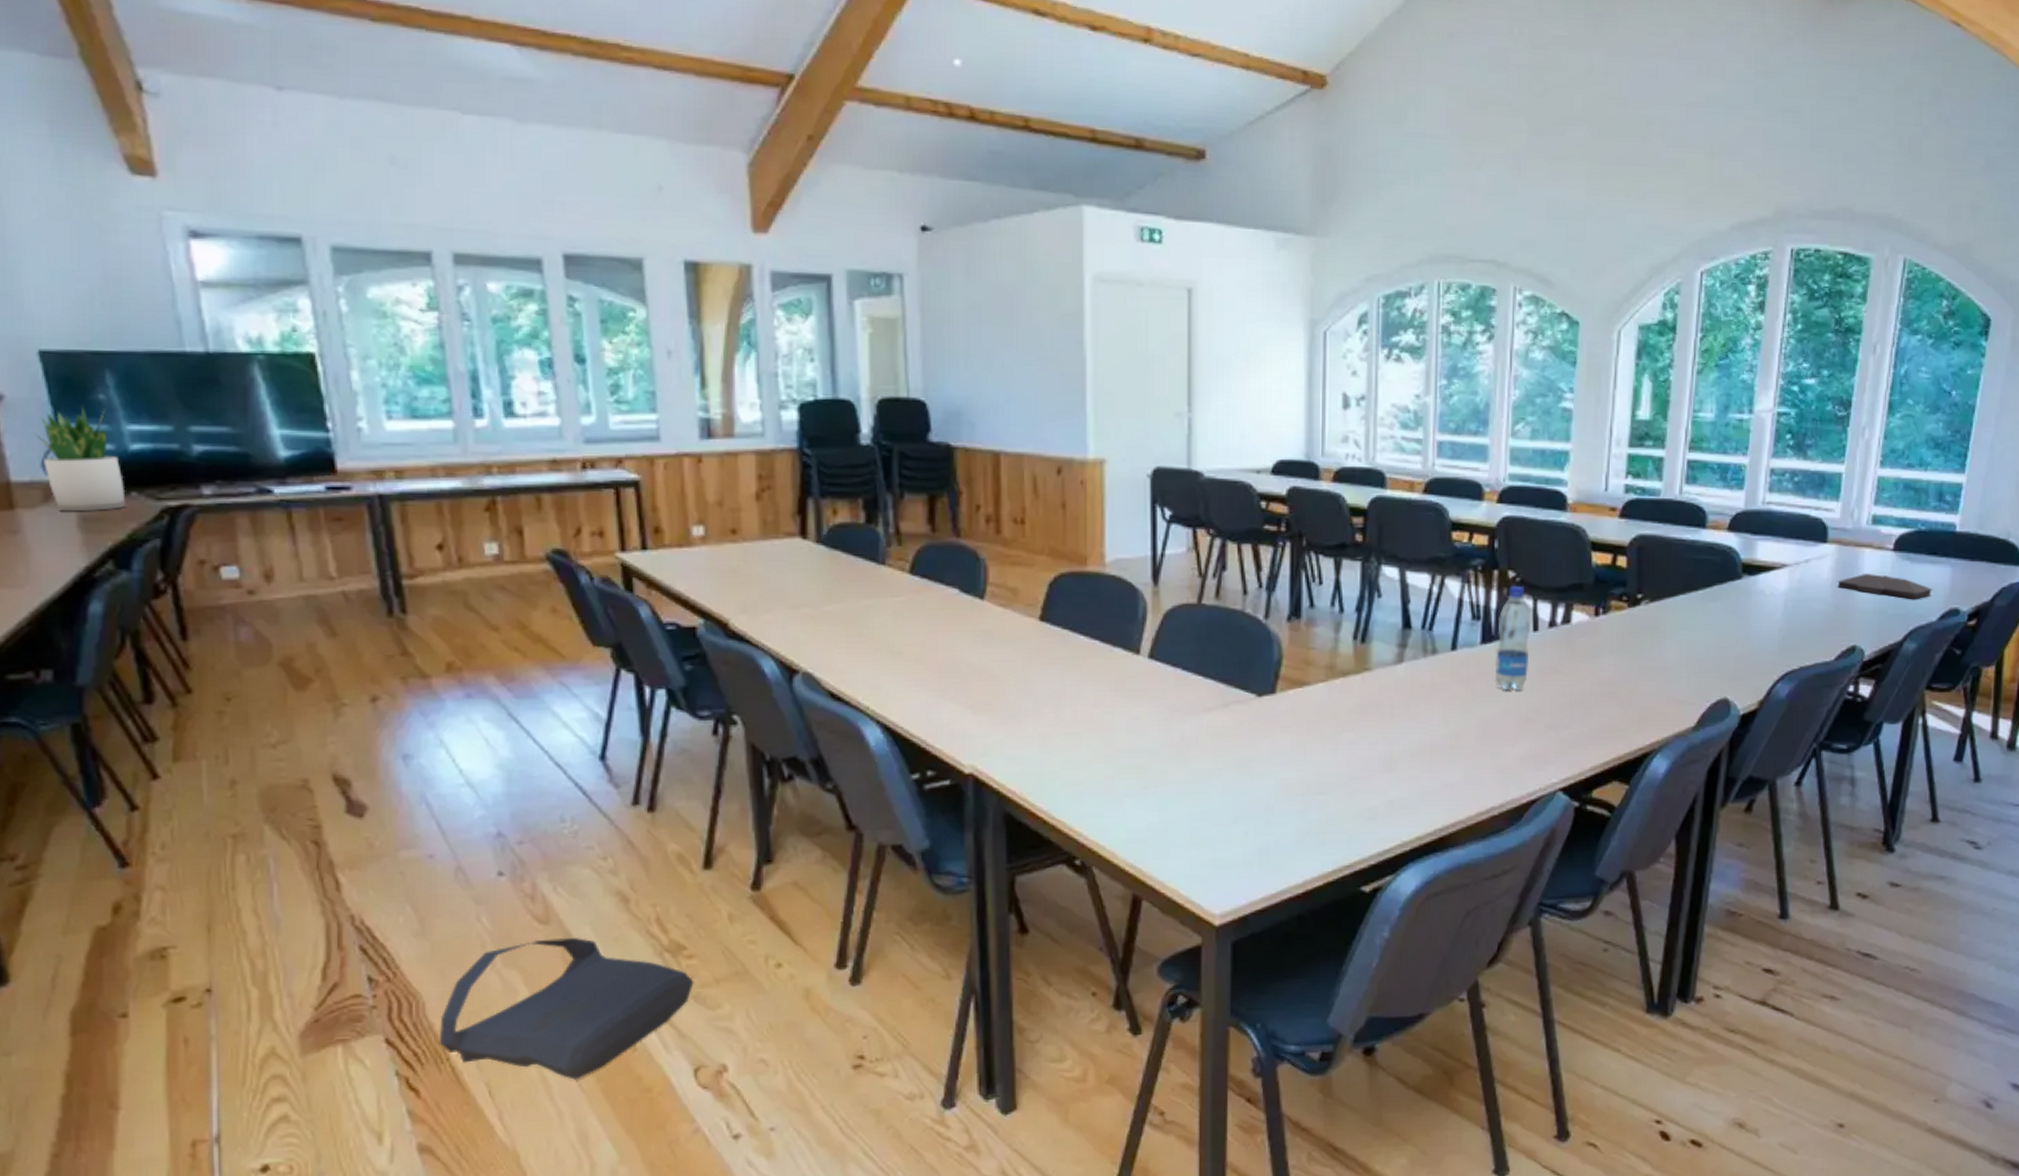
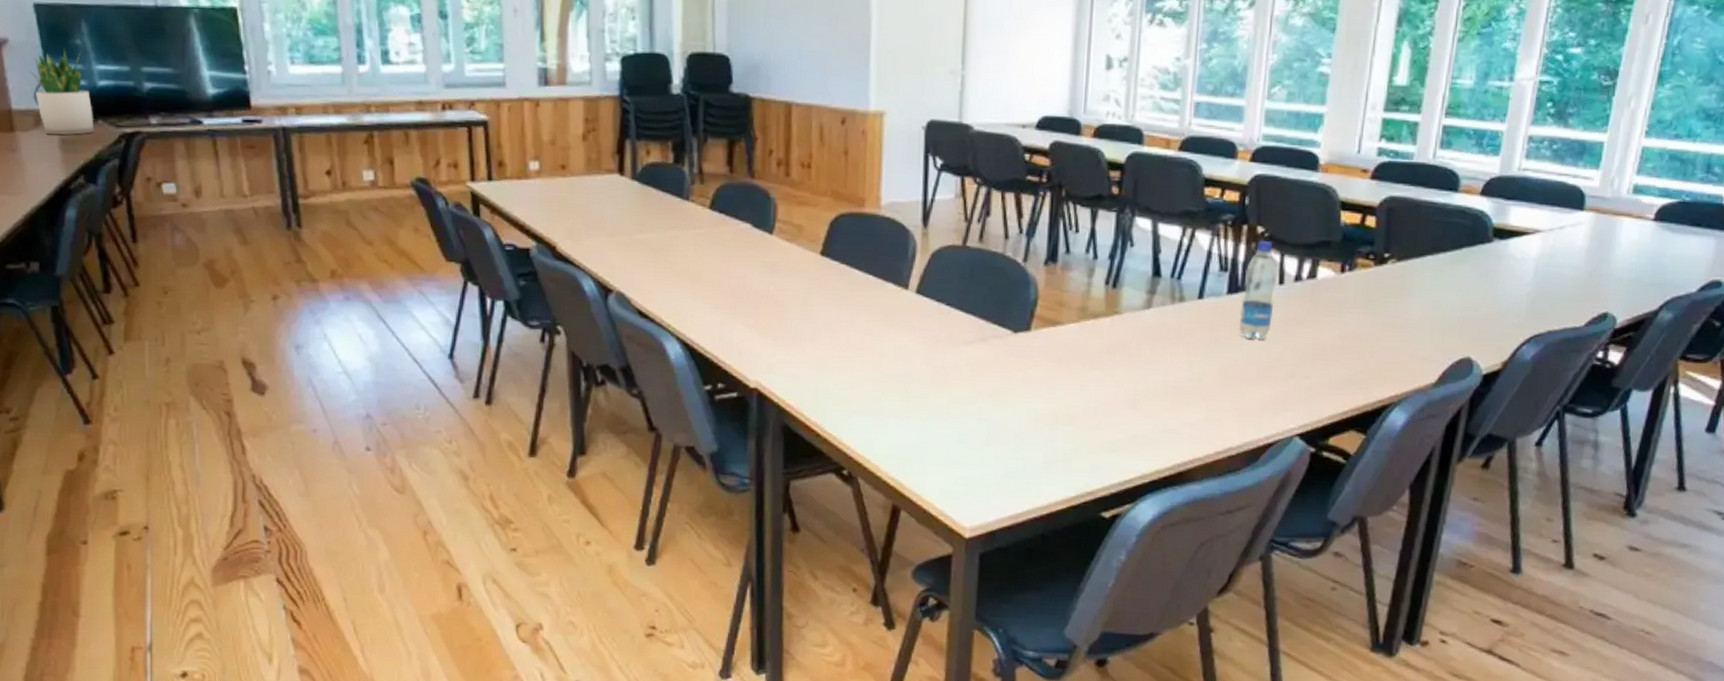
bag: present [438,937,694,1080] -> none [317,505,518,625]
papers: present [1837,573,1933,600] -> none [1592,241,1695,271]

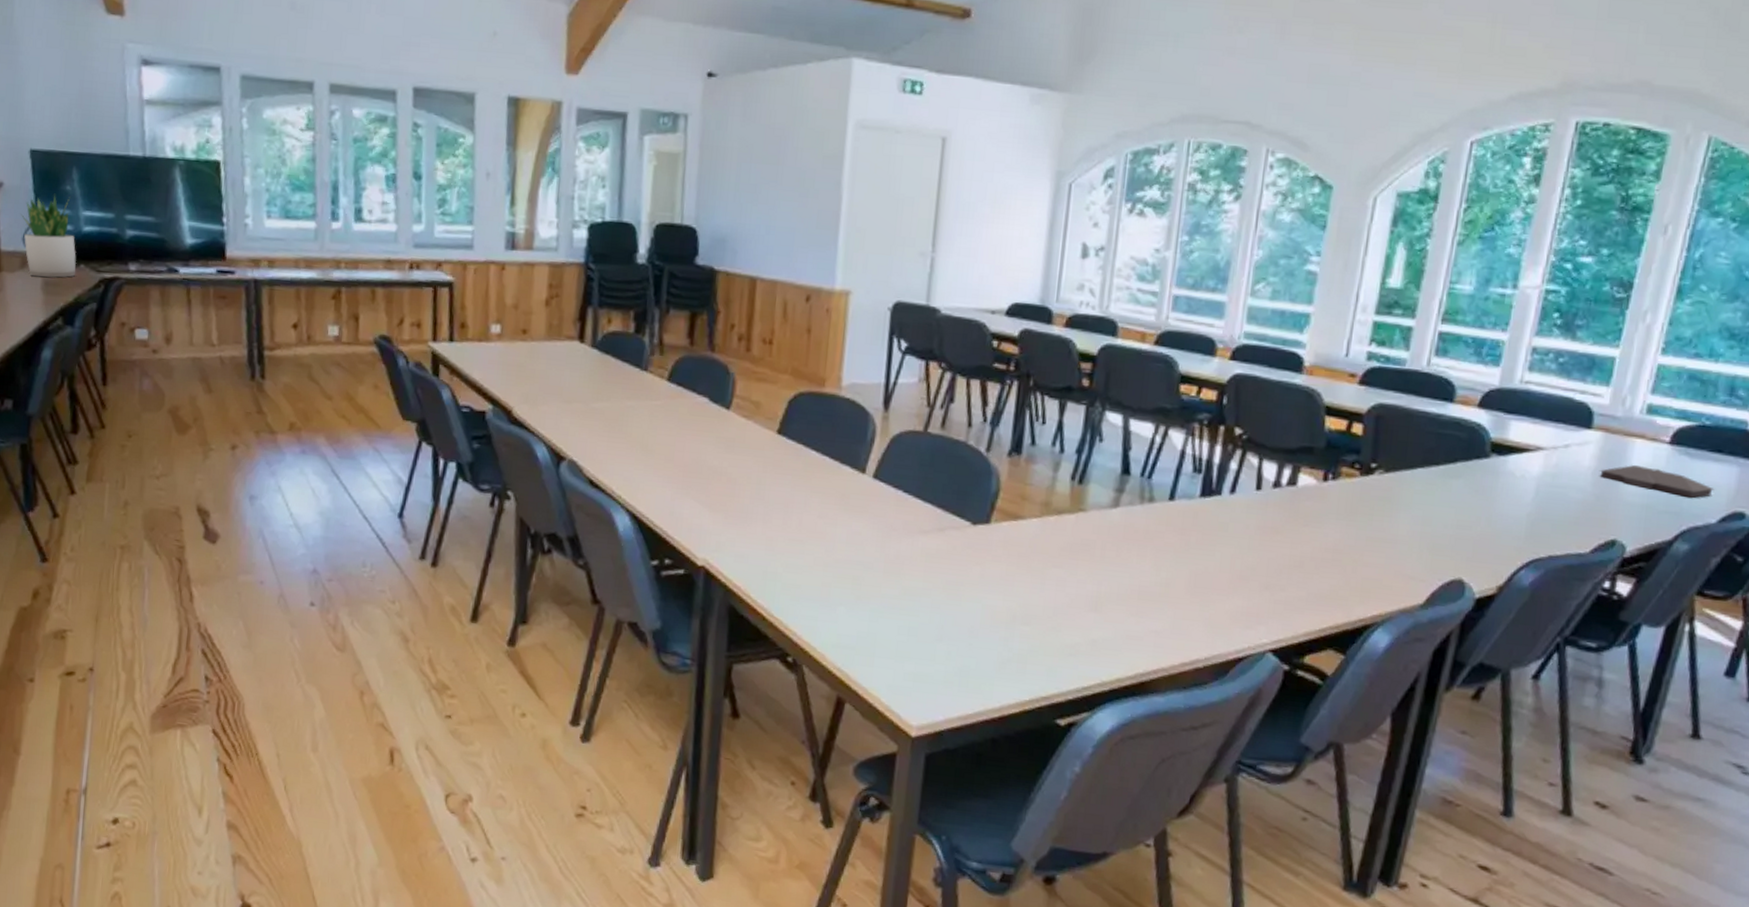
bottle: present [1238,240,1278,340] -> none [1211,442,1255,548]
papers: none [1592,241,1695,271] -> present [1600,464,1715,499]

